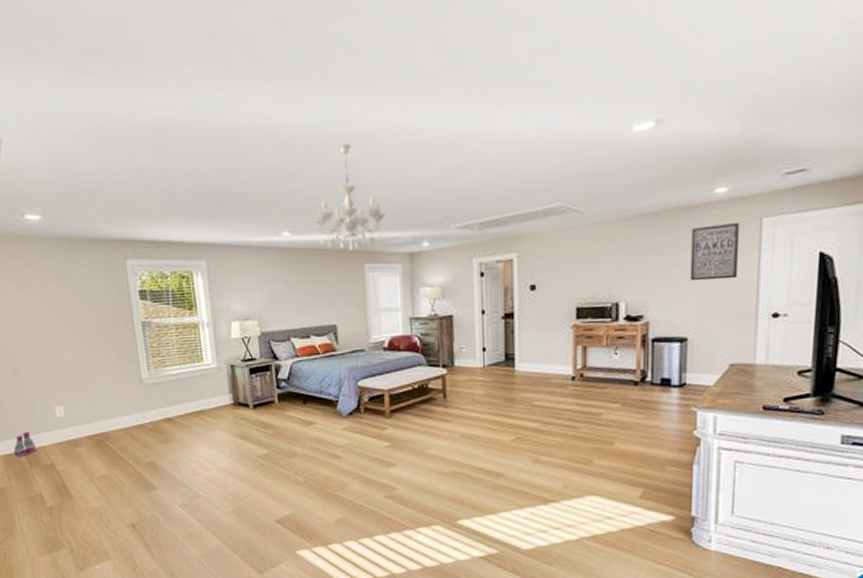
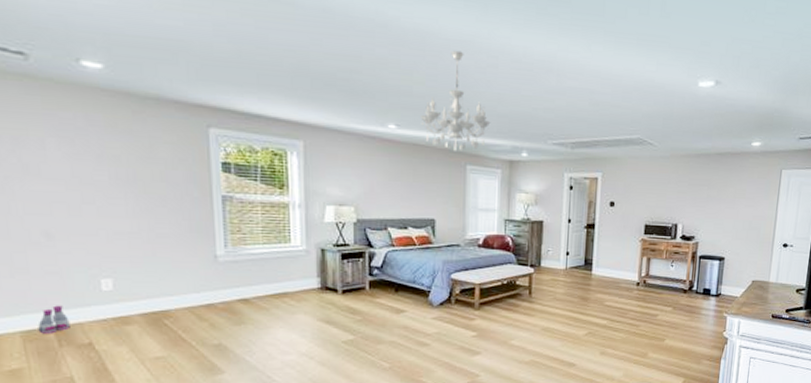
wall art: present [689,221,741,282] -> none [730,170,767,214]

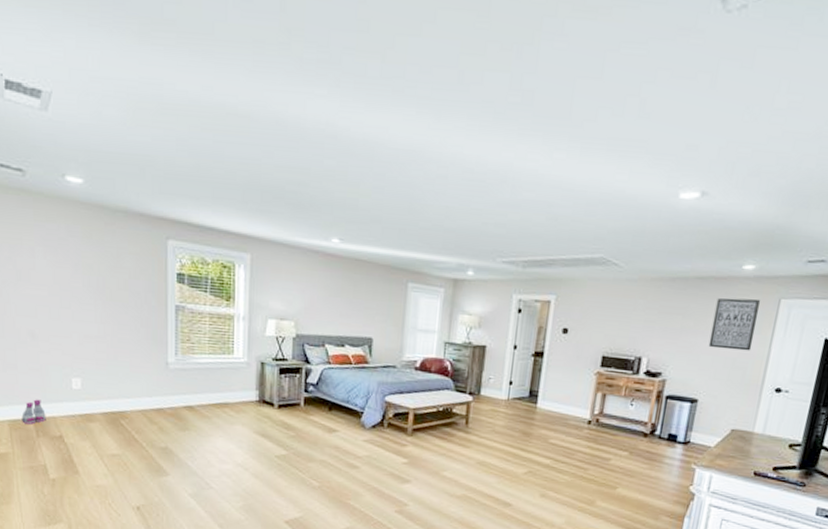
chandelier: present [421,50,491,151] -> none [364,160,437,268]
wall art: none [730,170,767,214] -> present [708,298,761,351]

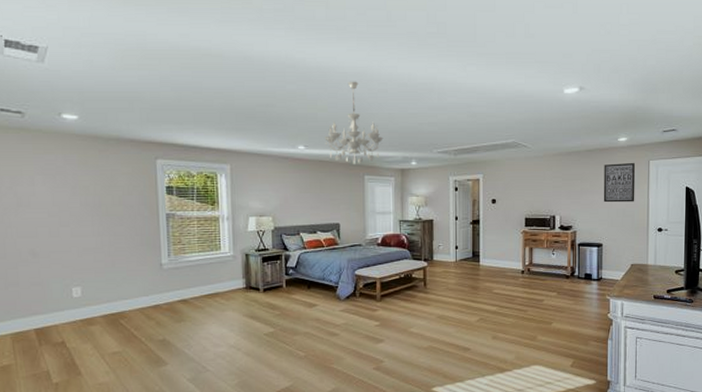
boots: present [21,399,46,425] -> none [24,311,48,335]
chandelier: none [364,160,437,268] -> present [325,81,384,164]

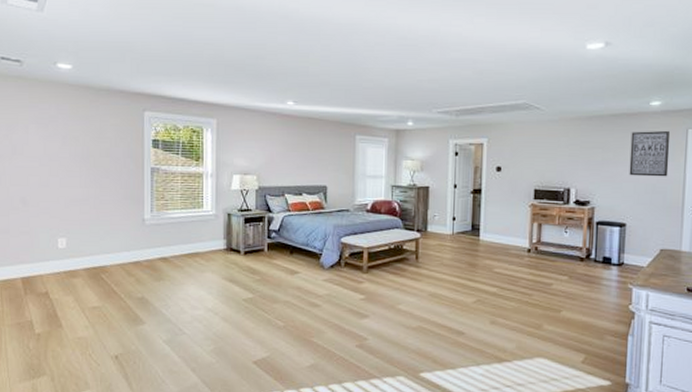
chandelier: present [325,81,384,164] -> none [315,33,378,123]

